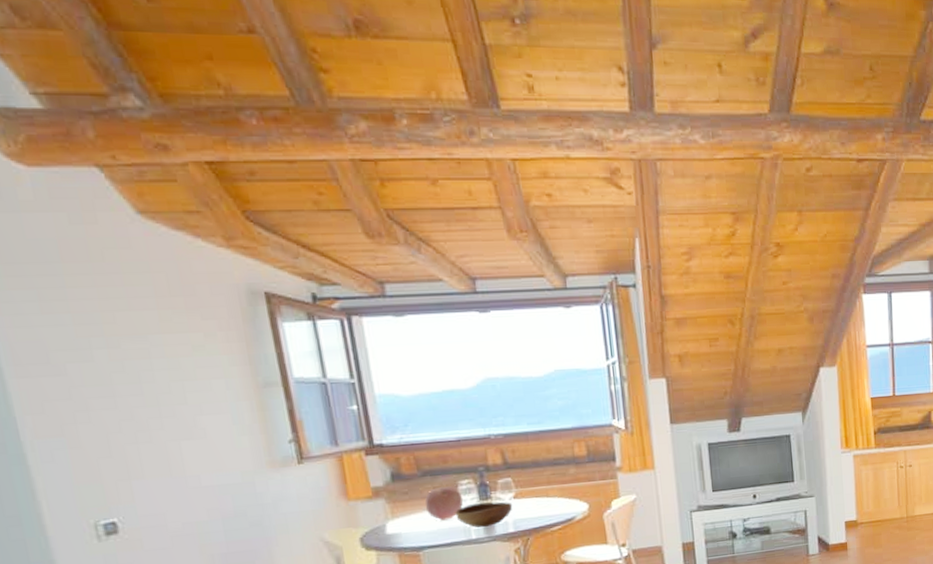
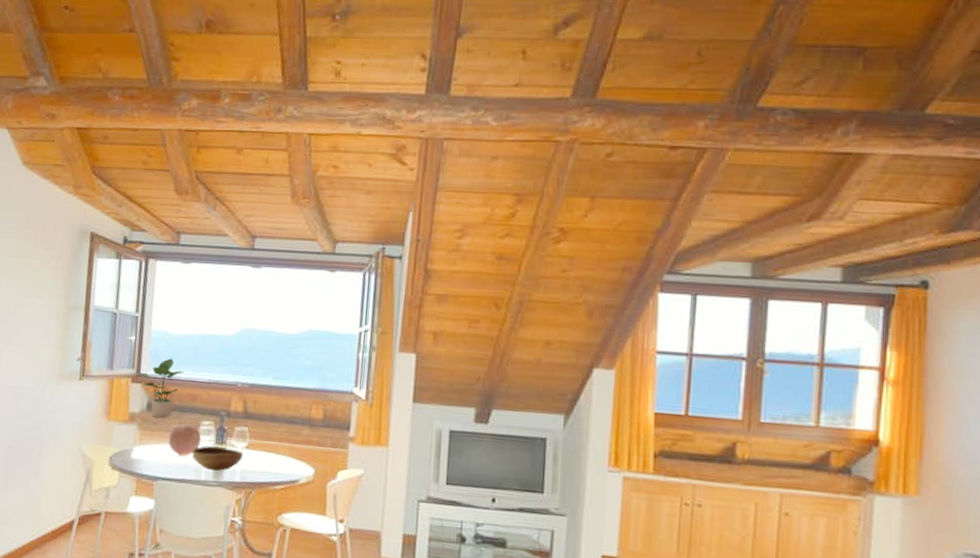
potted plant: none [374,422,427,487] -> present [140,358,185,418]

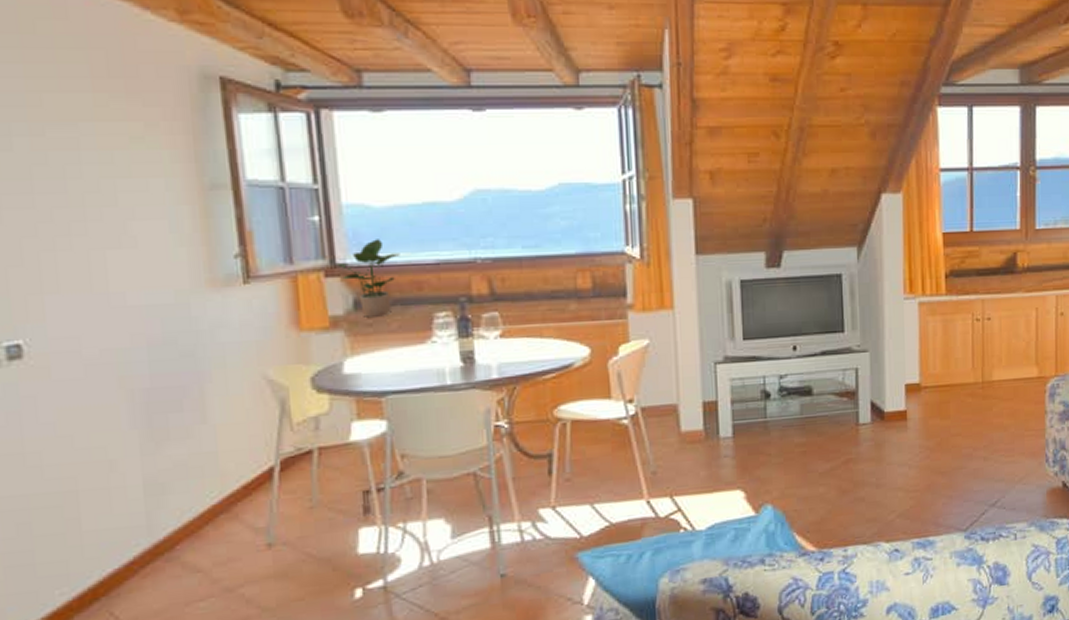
fruit: present [168,423,201,457] -> none [392,319,438,361]
bowl: present [191,445,244,472] -> none [428,340,499,372]

